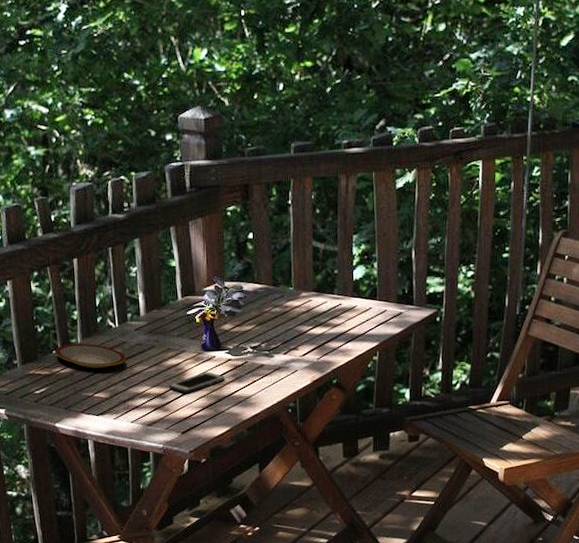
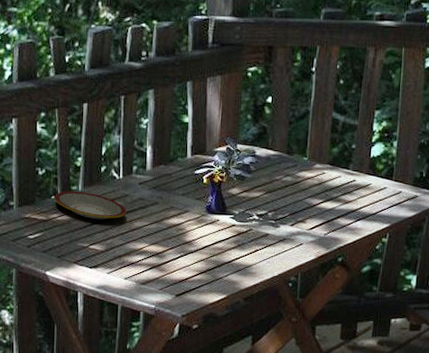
cell phone: present [169,371,225,393] -> none [168,235,227,255]

